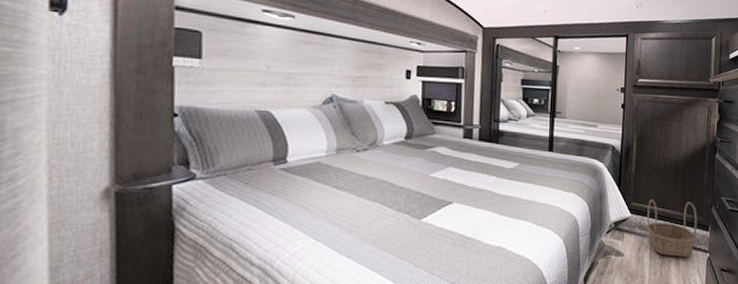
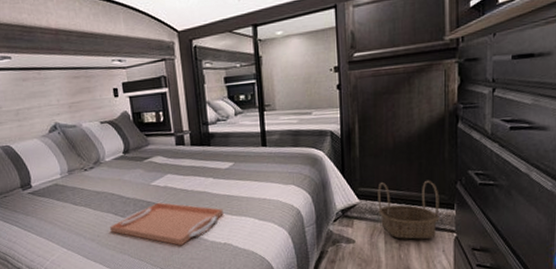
serving tray: none [374,196,502,246] -> present [110,202,223,246]

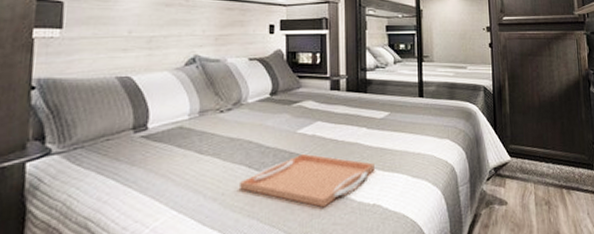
basket: present [377,180,440,239] -> none [527,139,582,201]

